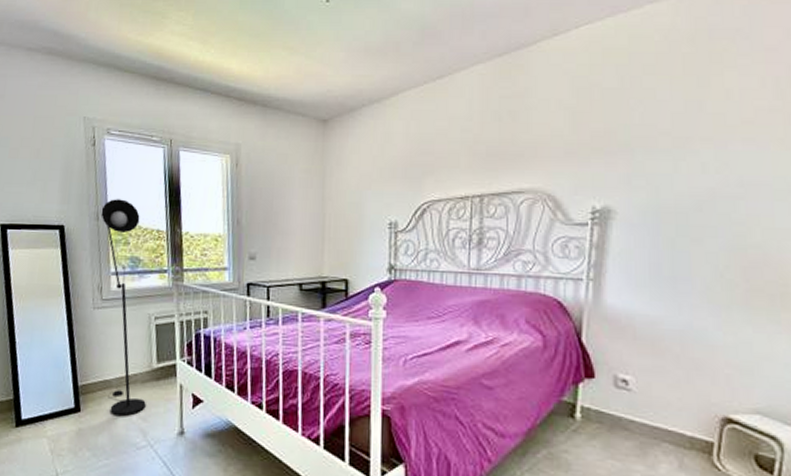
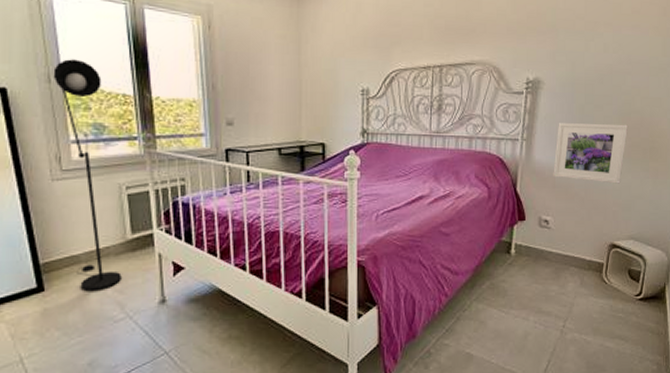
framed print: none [632,260,744,339] -> present [553,122,628,184]

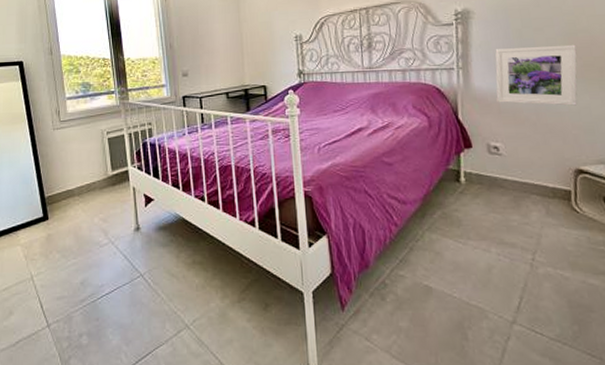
floor lamp: present [53,59,122,292] -> none [54,35,105,220]

